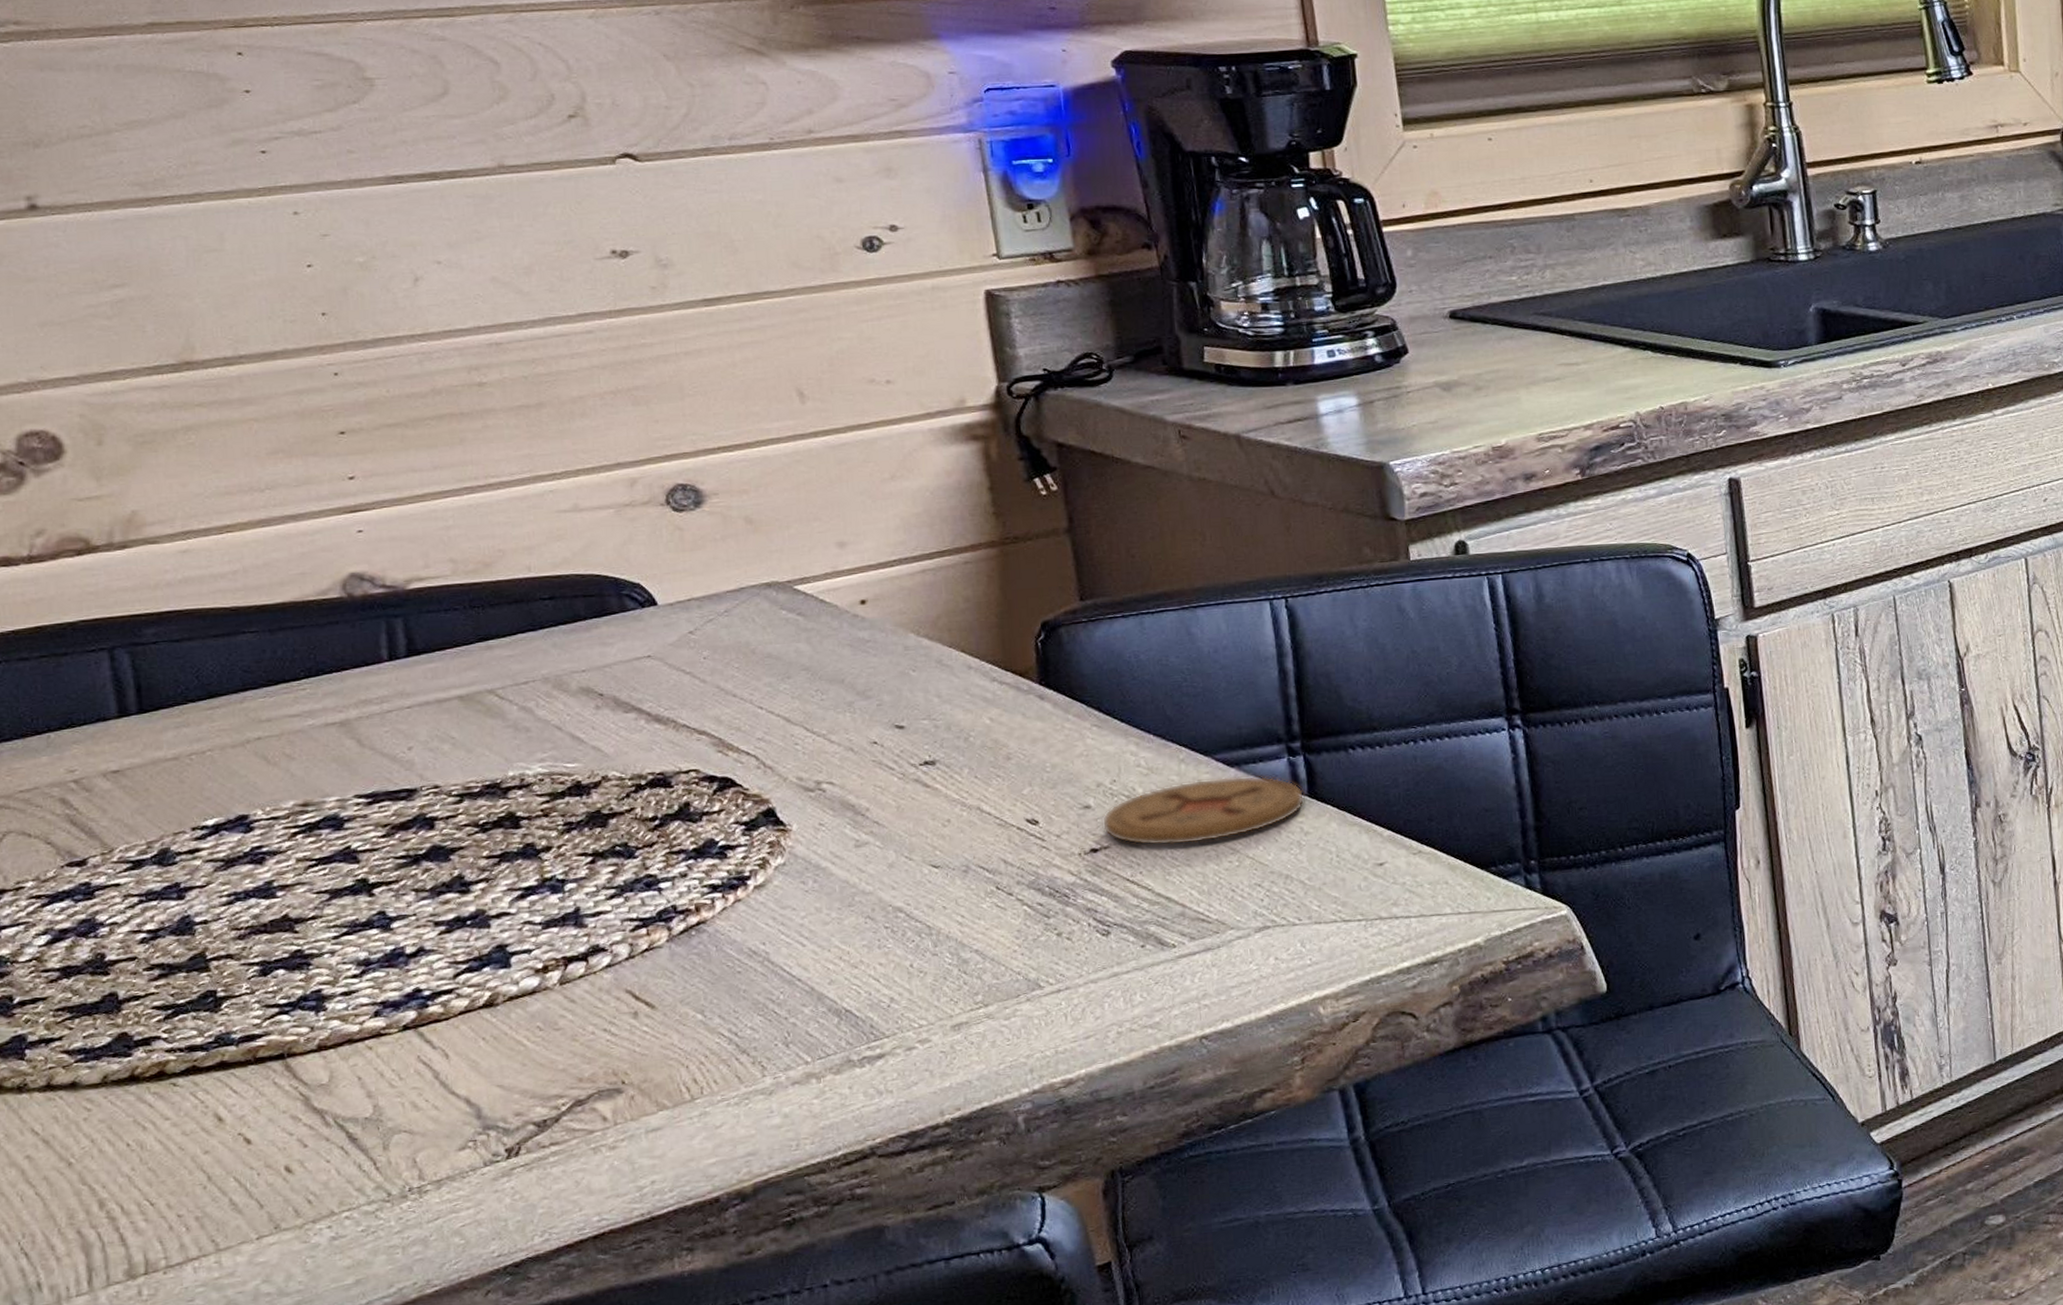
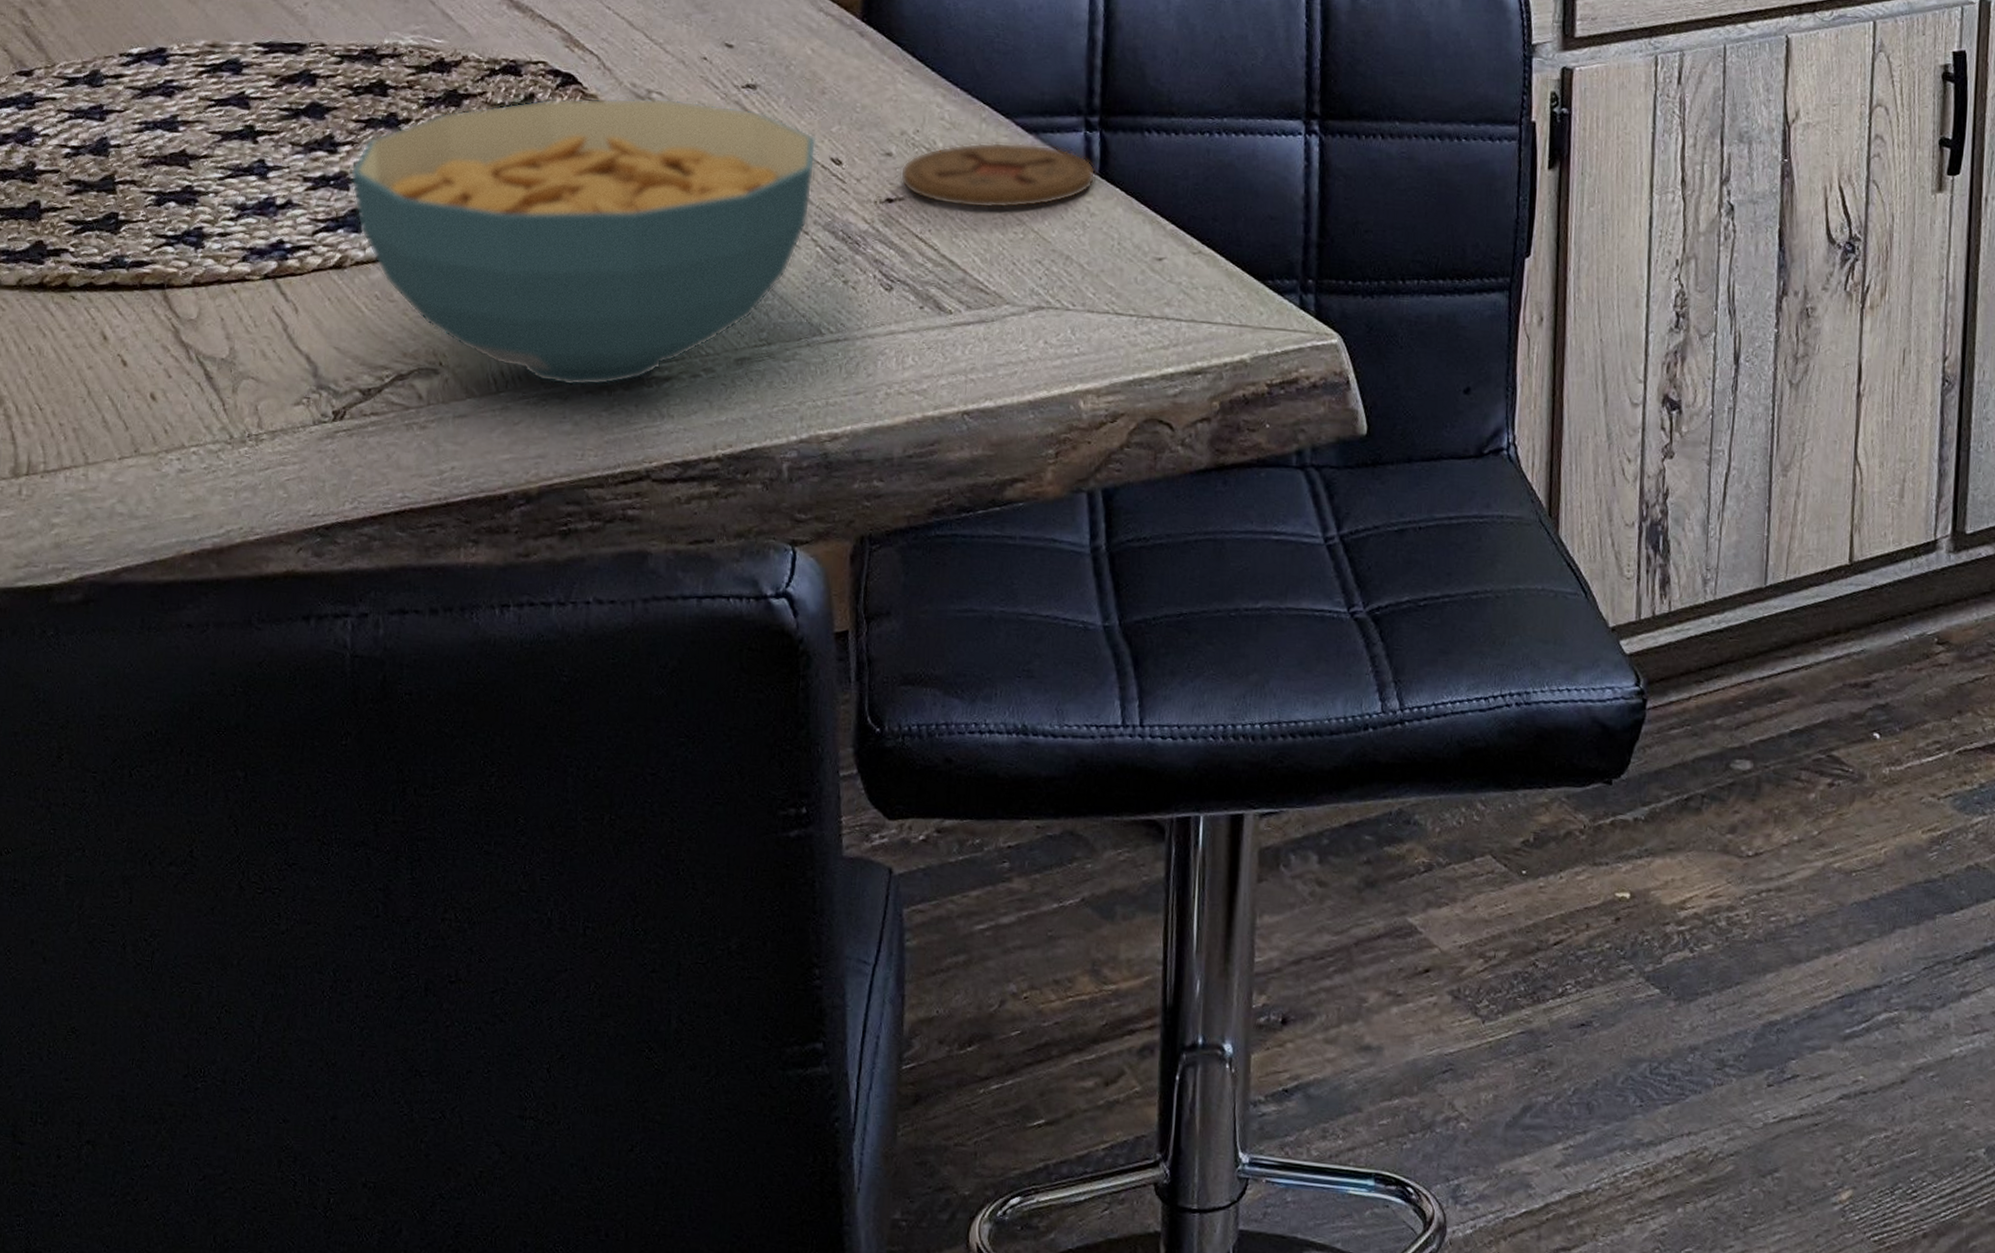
cereal bowl: none [488,785,1011,1082] -> present [349,97,817,387]

